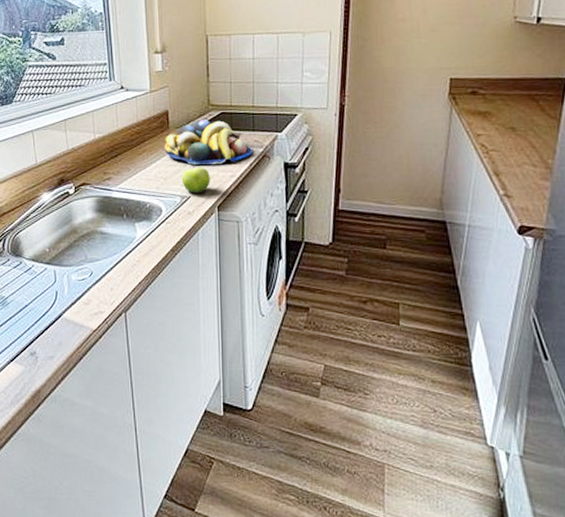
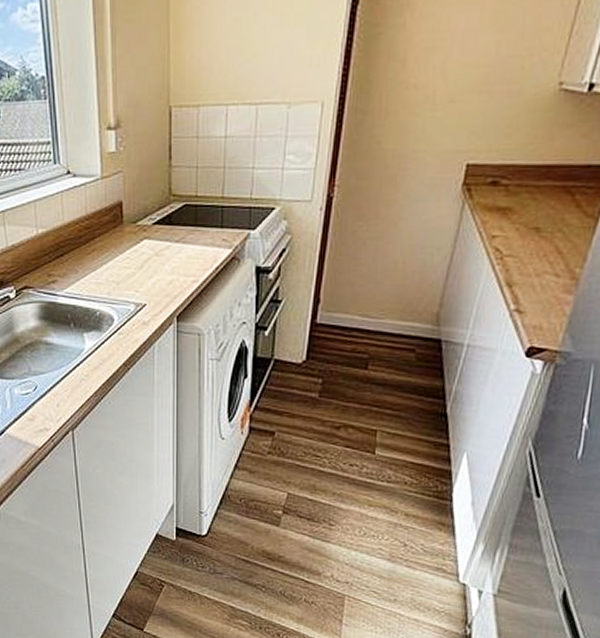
fruit bowl: present [164,119,252,165] -> none [117,213,219,267]
fruit: present [181,166,210,194] -> none [136,268,169,301]

